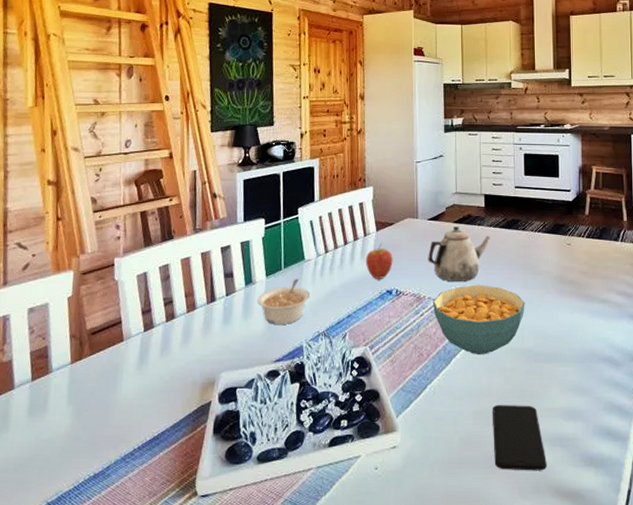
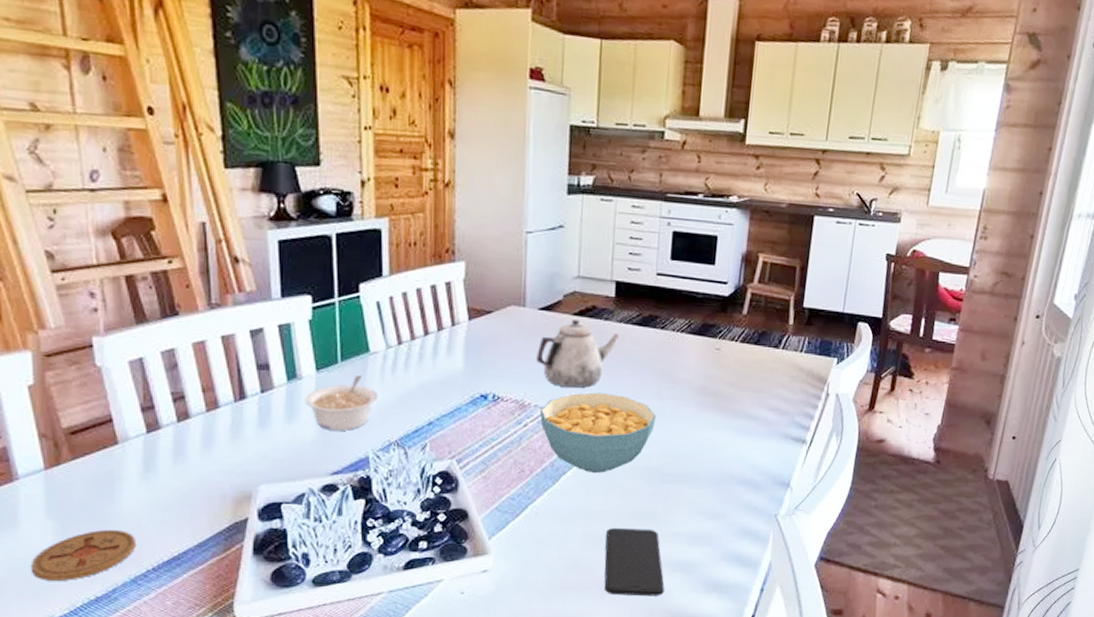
coaster: none [50,413,128,459] -> present [30,529,135,581]
fruit: present [365,243,393,279] -> none [452,335,490,380]

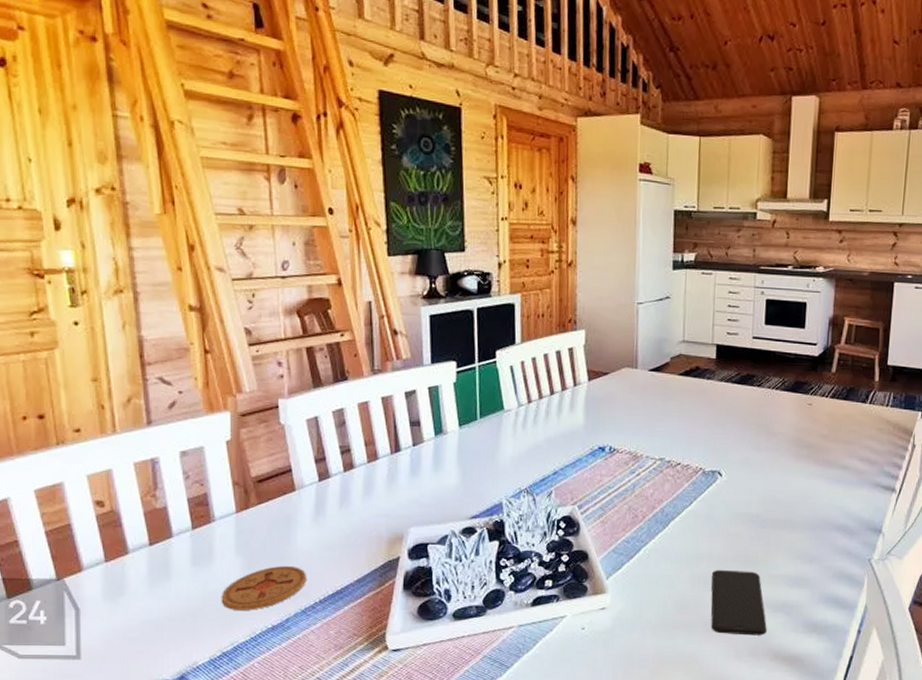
legume: present [305,375,378,431] -> none [449,431,510,479]
teapot: present [536,320,619,388] -> none [647,379,720,440]
cereal bowl: present [539,392,656,474] -> none [650,444,755,519]

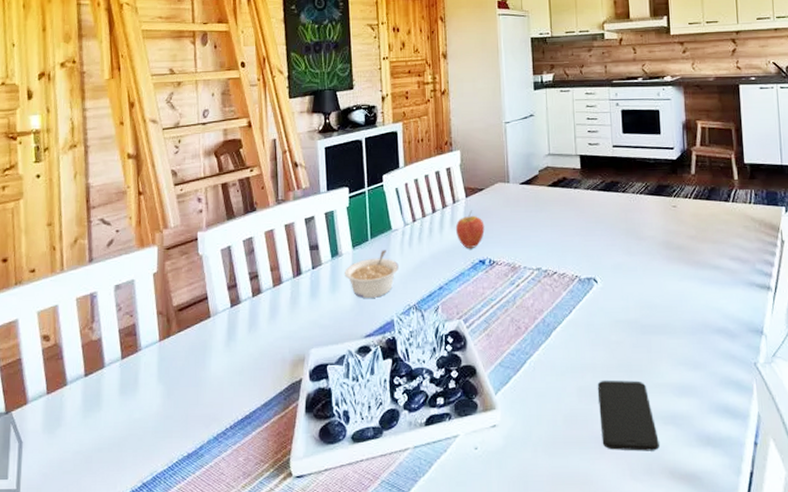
coaster: present [221,565,306,610] -> none [143,391,218,439]
legume: none [449,431,510,479] -> present [345,250,399,298]
fruit: none [574,394,607,434] -> present [455,210,485,248]

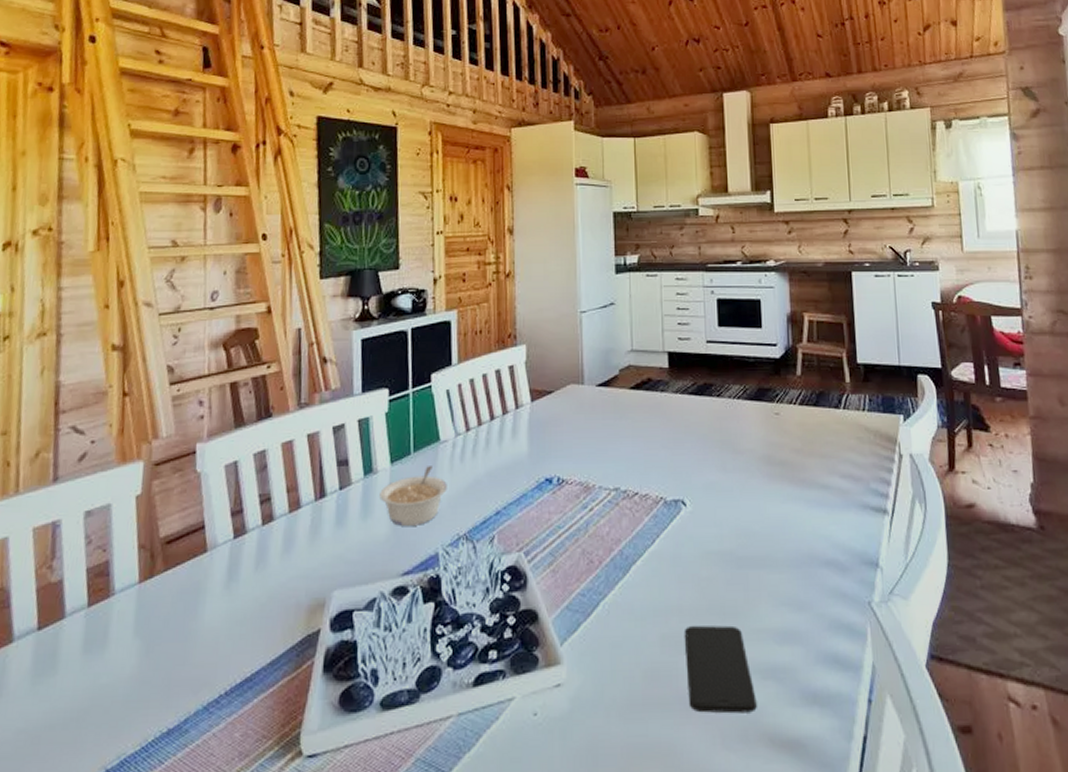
fruit: present [455,210,485,248] -> none [517,417,553,464]

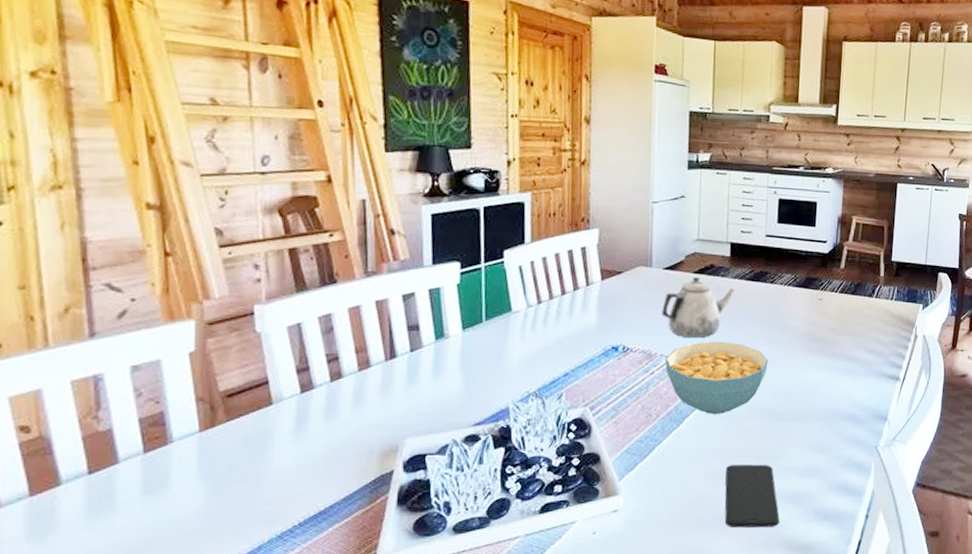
legume: present [379,466,447,526] -> none [451,333,518,384]
teapot: none [597,394,677,465] -> present [662,277,734,337]
cereal bowl: none [604,469,723,561] -> present [664,341,768,415]

